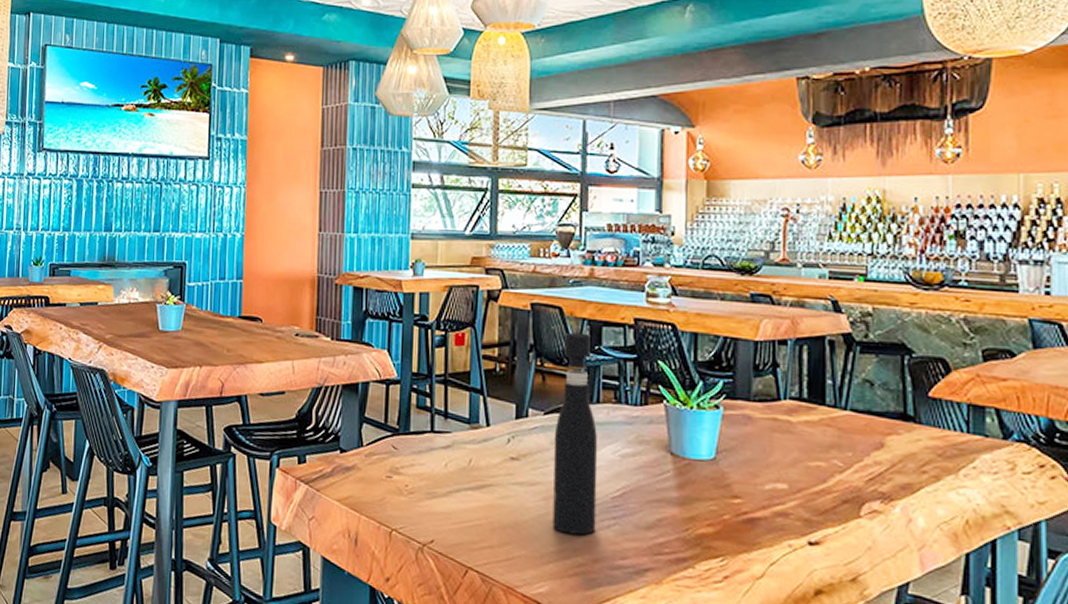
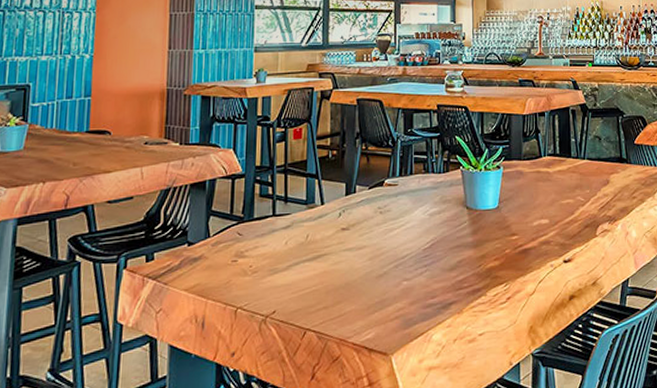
pepper grinder: present [552,332,598,536] -> none [377,120,412,285]

